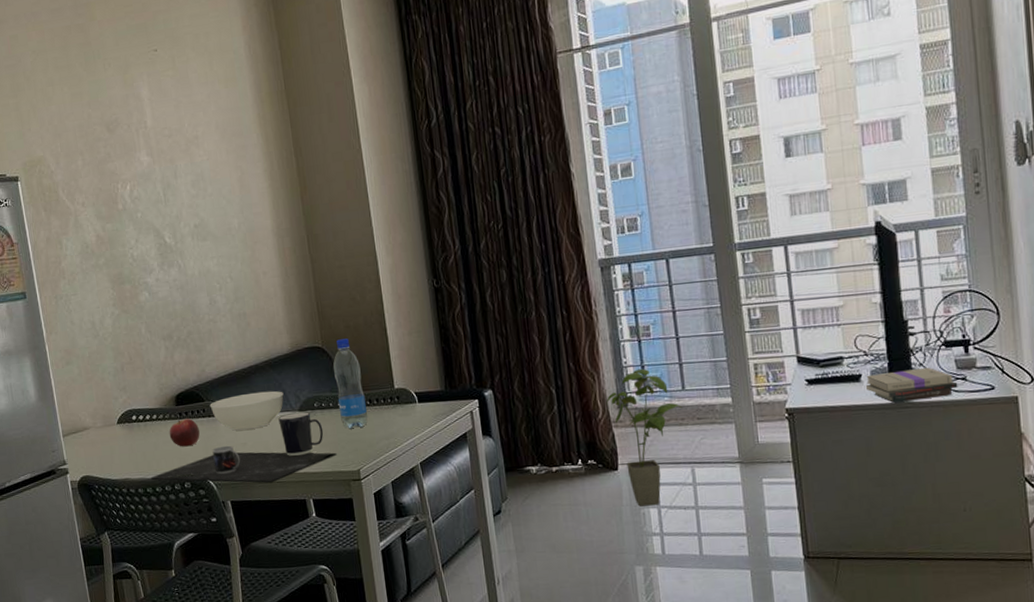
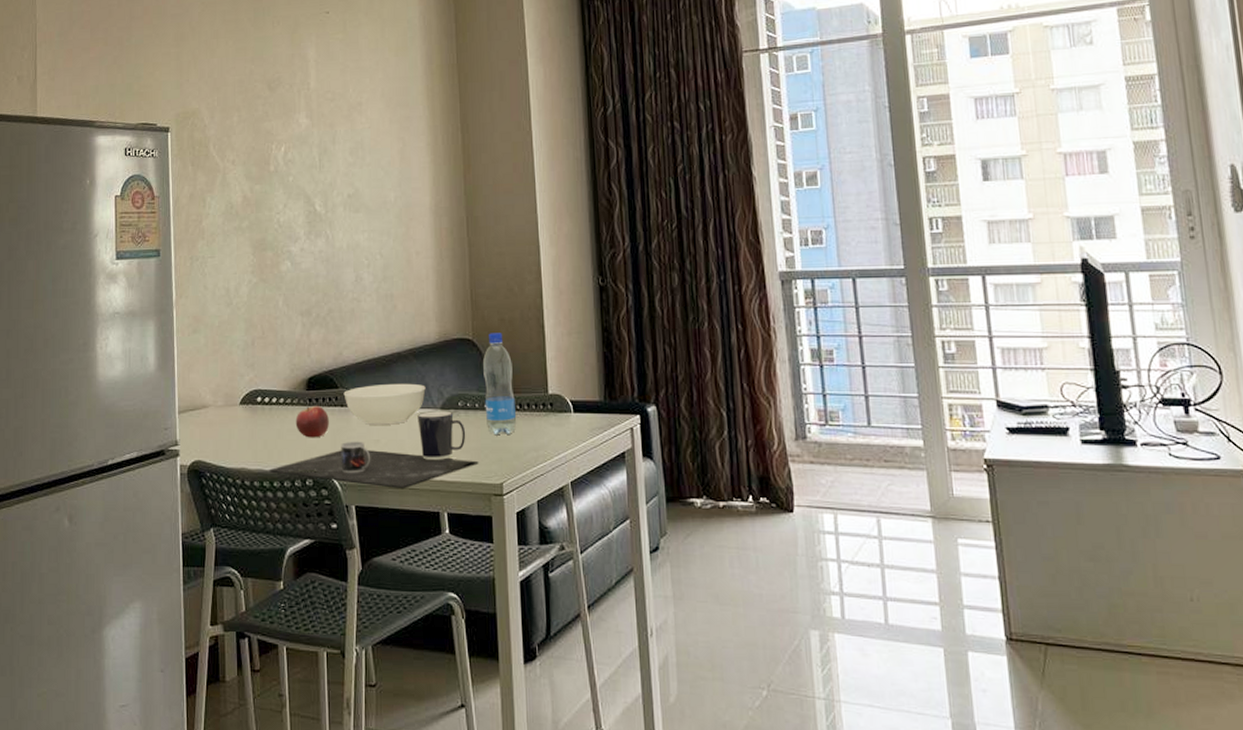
house plant: present [606,368,683,507] -> none [782,397,868,559]
books: present [866,368,958,403] -> none [1074,427,1179,464]

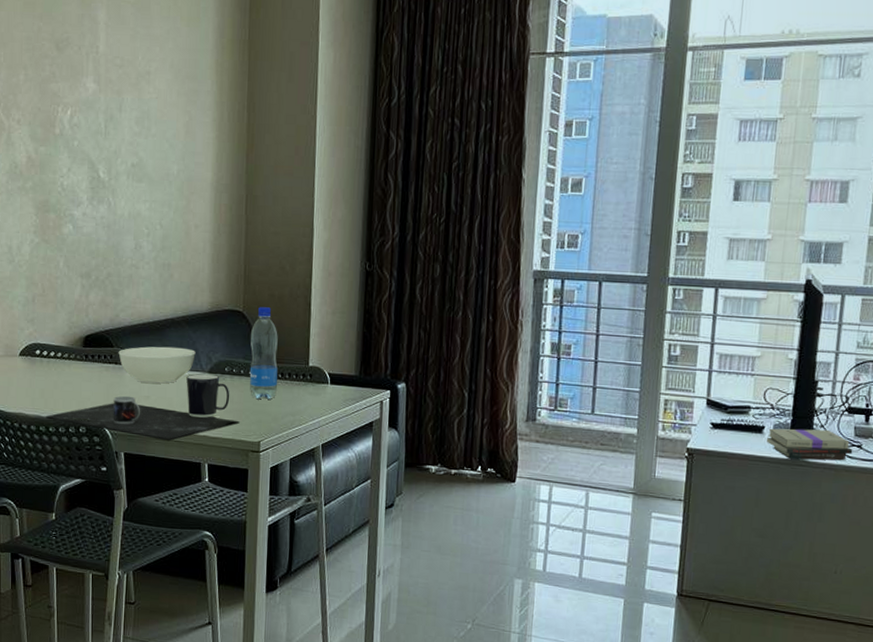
fruit: present [295,405,329,438] -> none [71,361,103,391]
books: none [1074,427,1179,464] -> present [767,428,853,461]

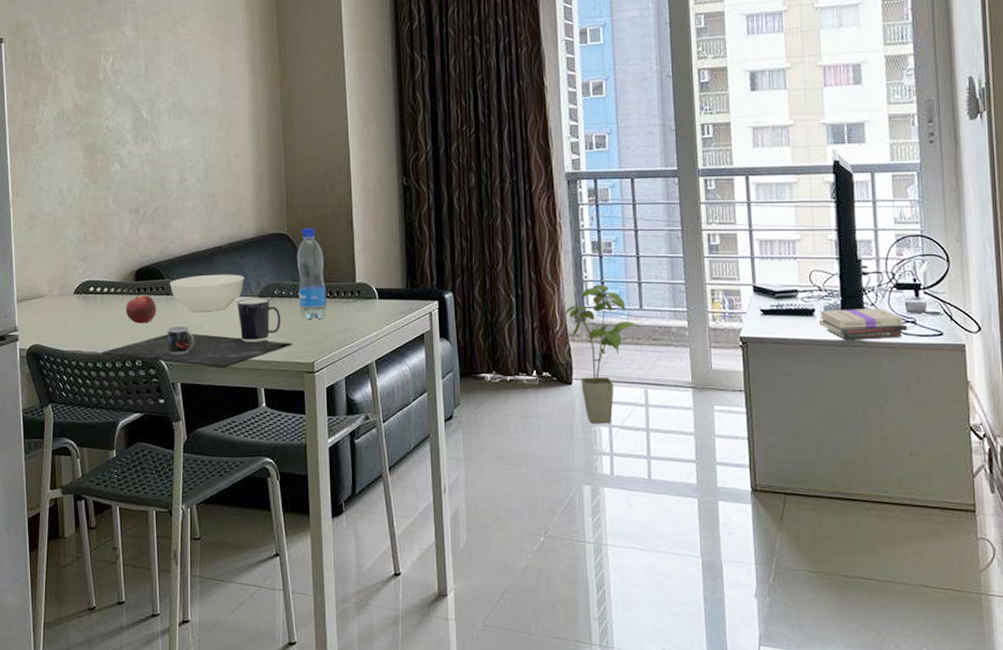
fruit: none [71,361,103,391] -> present [125,294,156,324]
house plant: none [515,386,589,523] -> present [564,284,640,424]

